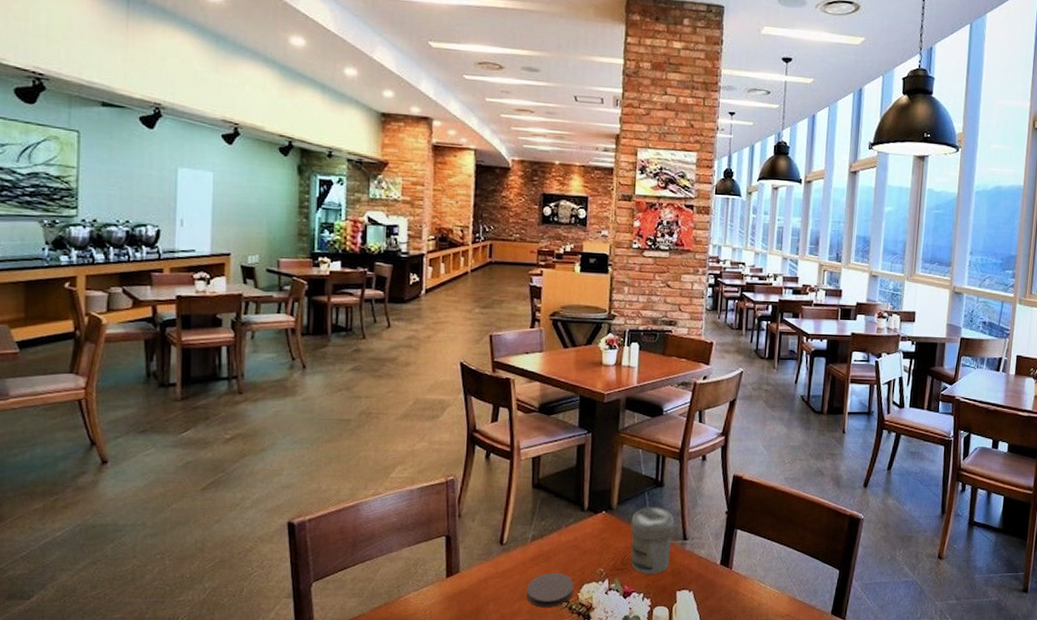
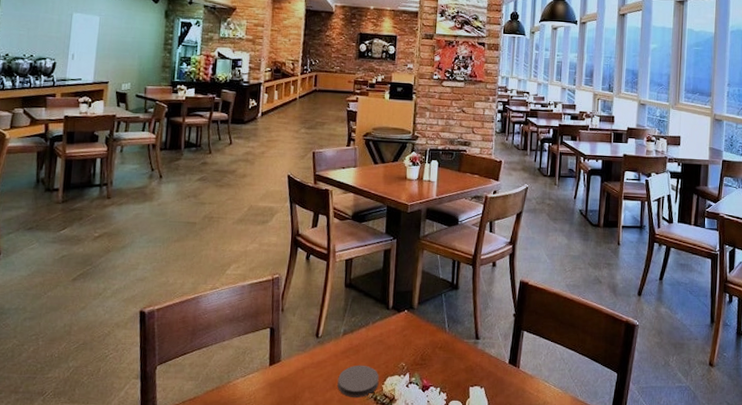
jar: present [630,507,674,574] -> none [429,307,468,370]

